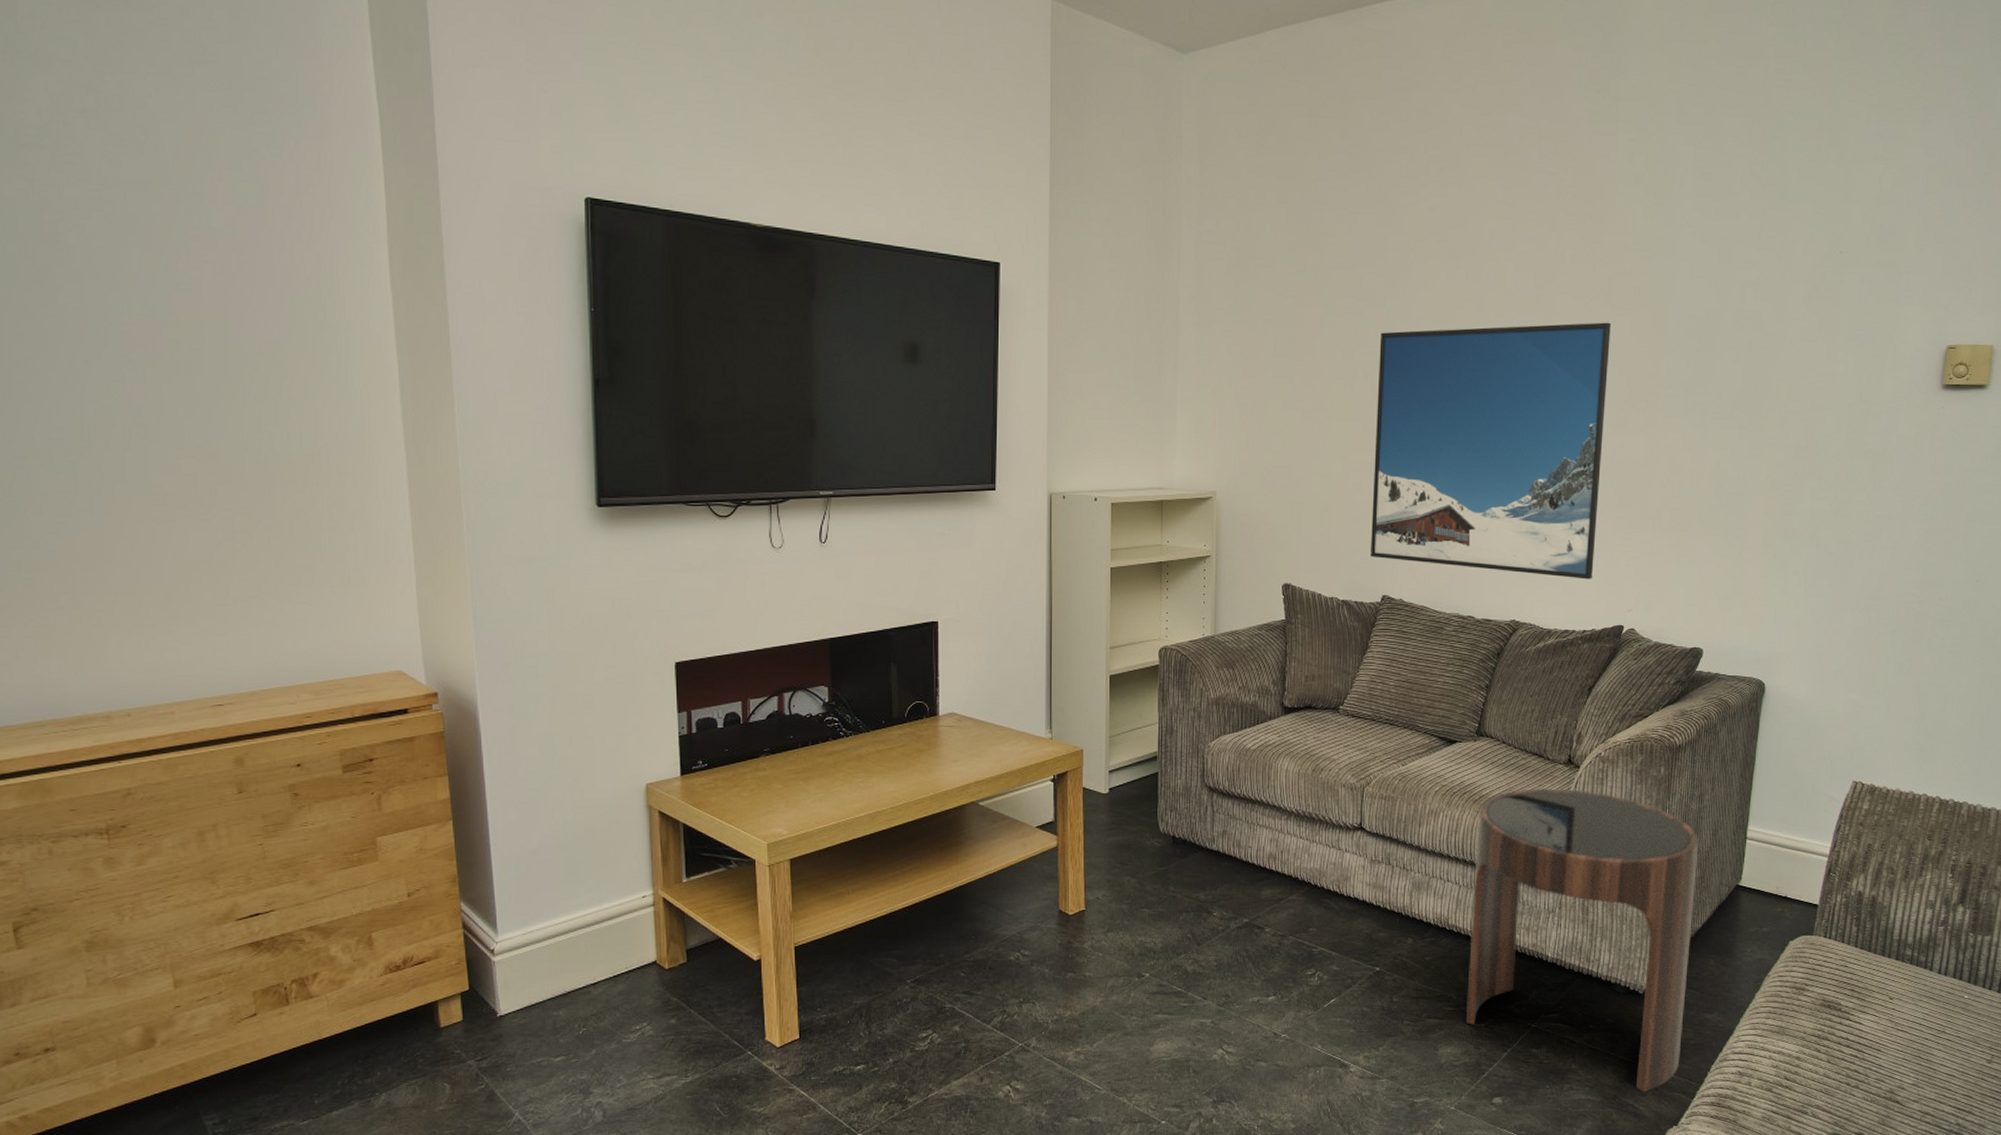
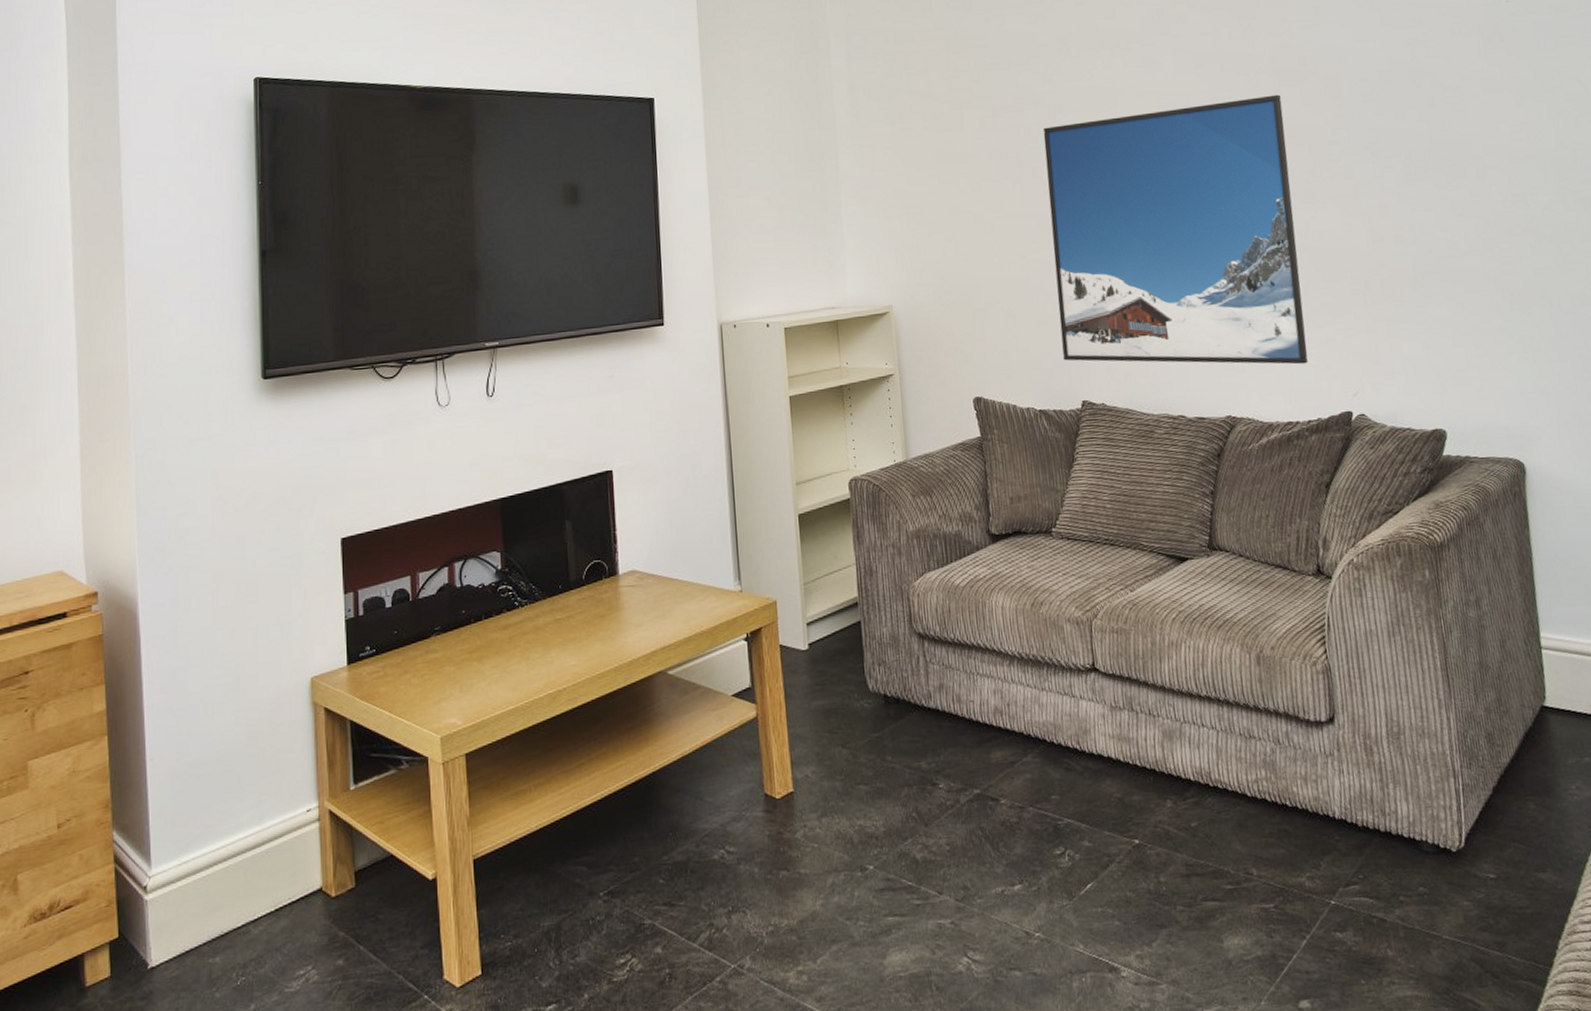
side table: present [1465,788,1699,1092] -> none [1226,604,1519,983]

